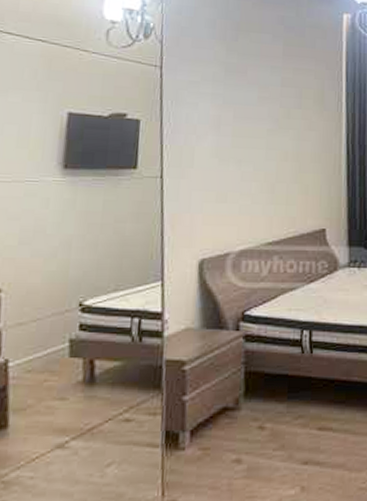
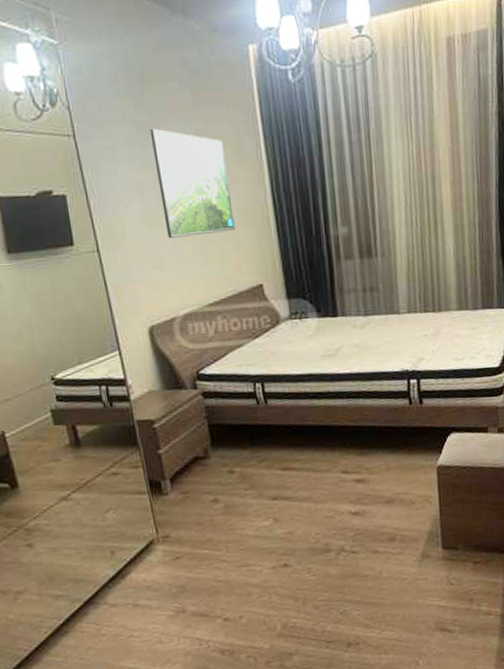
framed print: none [236,71,307,175] -> present [150,128,236,238]

